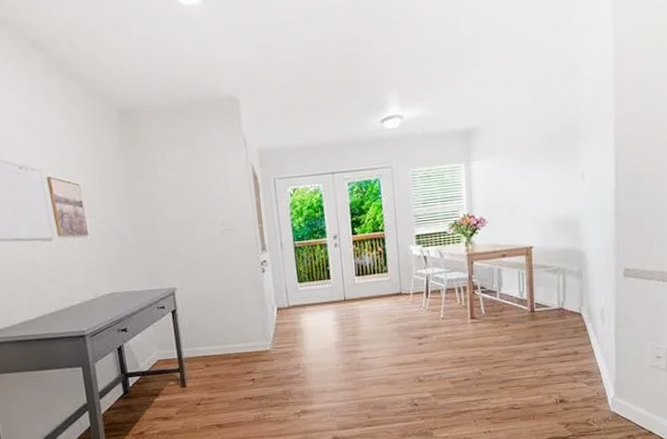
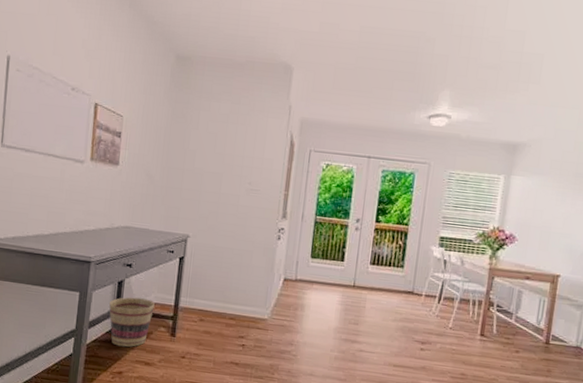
basket: none [113,358,159,409] -> present [109,297,155,347]

